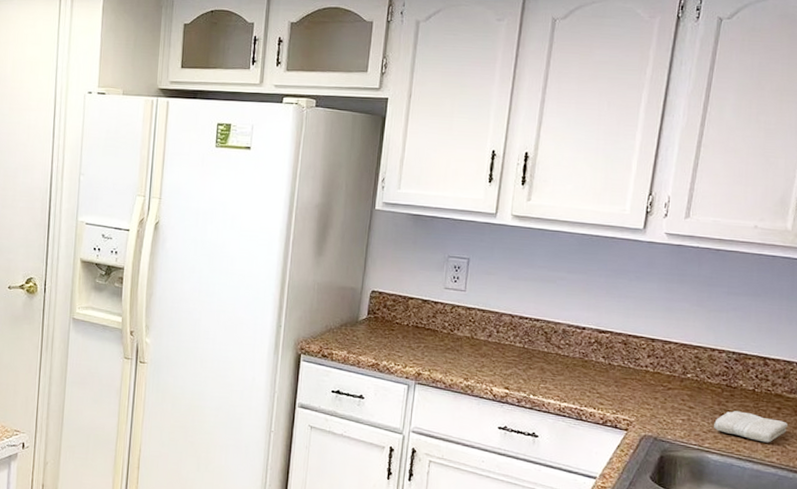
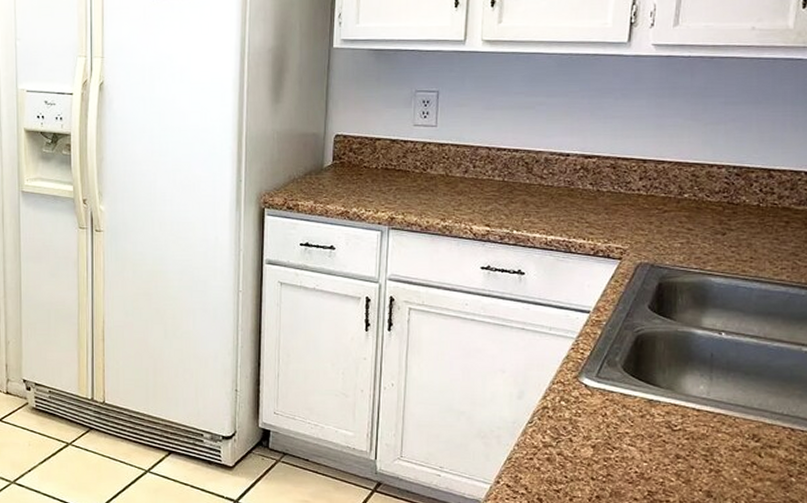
washcloth: present [714,411,789,443] -> none [716,229,799,260]

